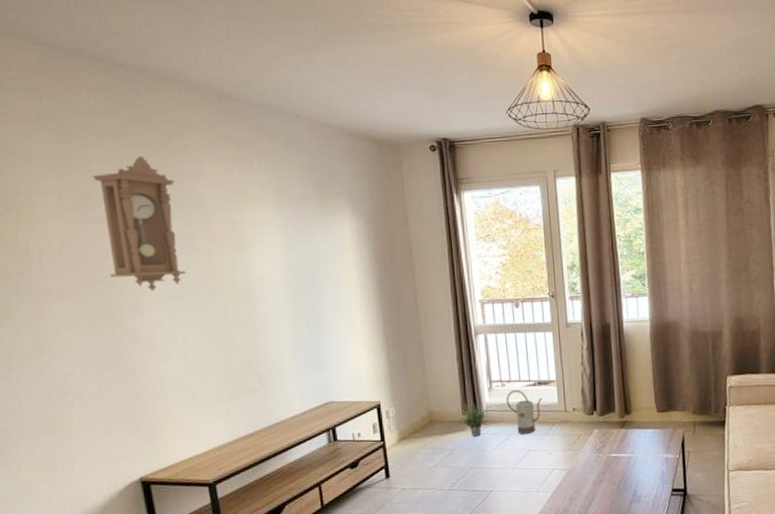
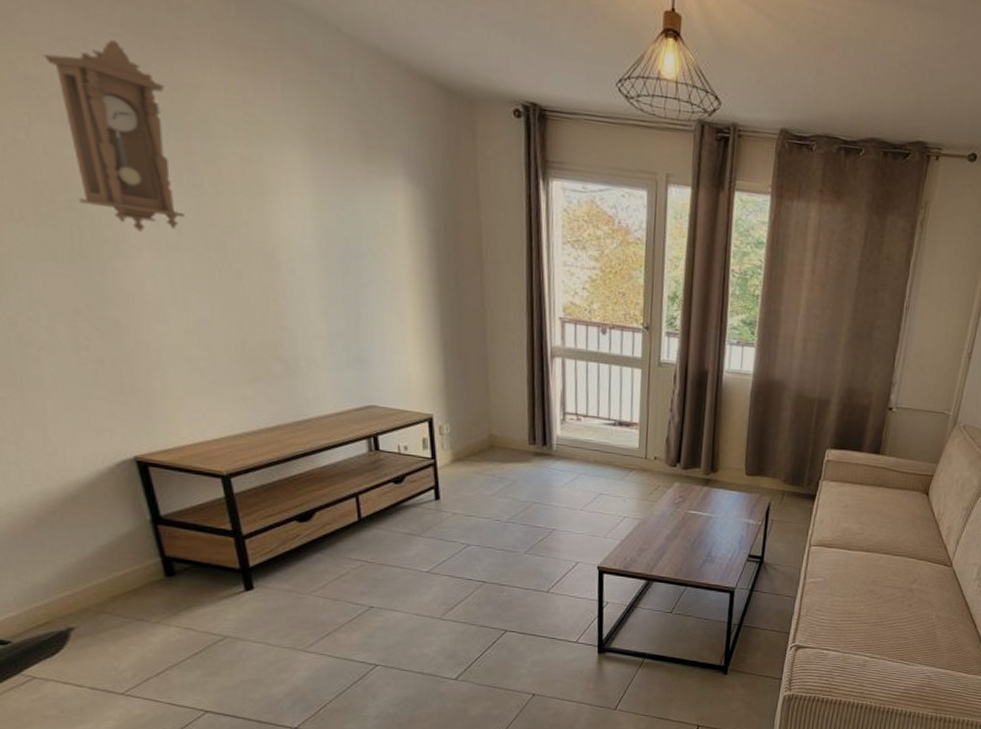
potted plant: present [455,401,492,437] -> none [519,431,563,470]
watering can: present [506,389,543,435] -> none [580,426,622,477]

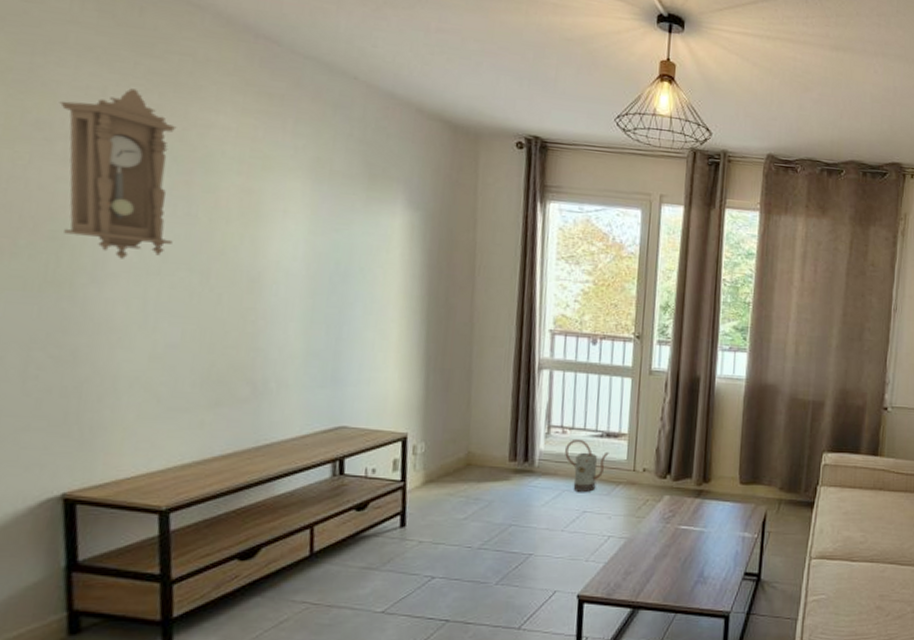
watering can: none [580,426,622,477] -> present [565,439,609,493]

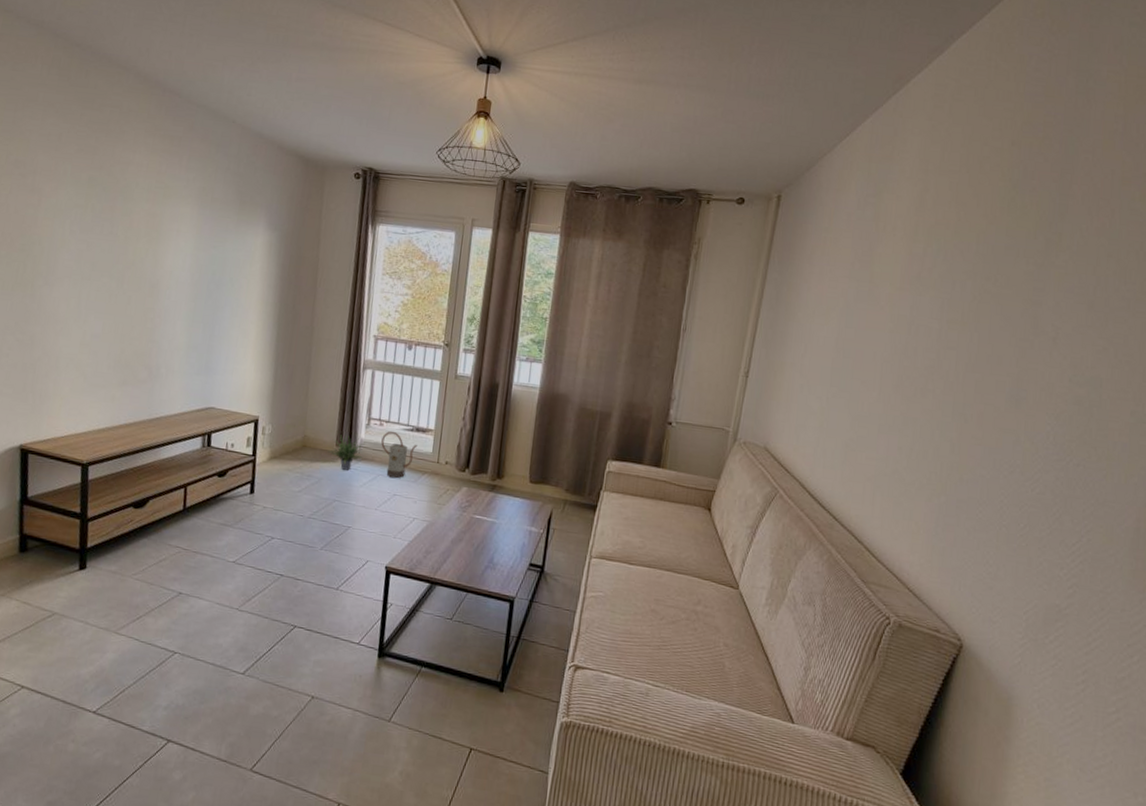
pendulum clock: present [59,88,177,259] -> none [29,134,107,267]
potted plant: none [498,446,546,489] -> present [327,434,366,471]

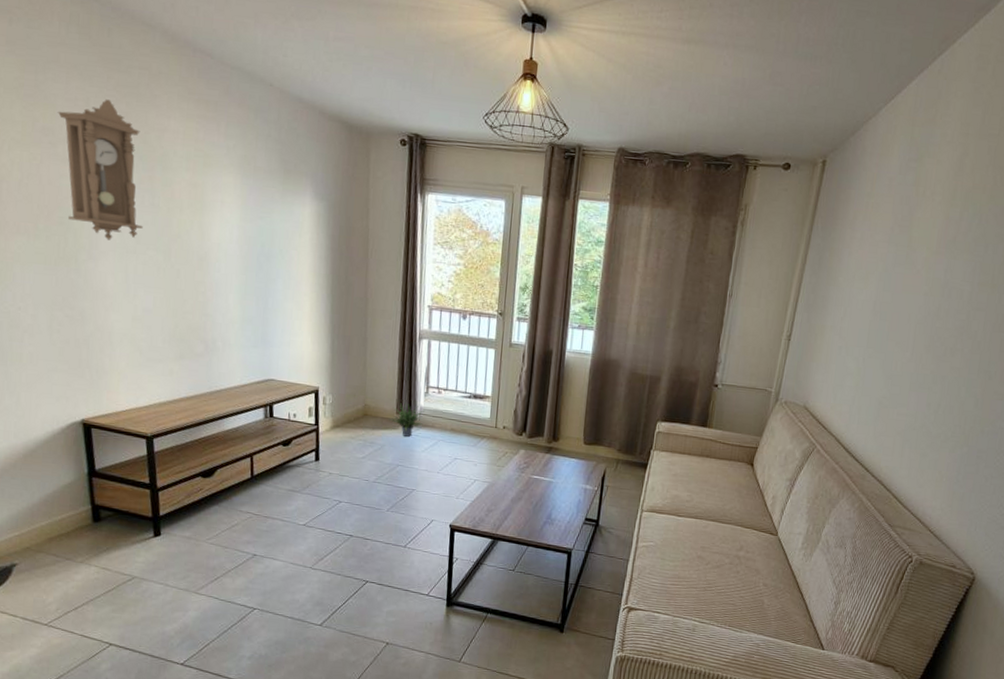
pendulum clock: none [29,134,107,267] -> present [57,99,143,240]
watering can: present [381,431,418,479] -> none [440,398,476,444]

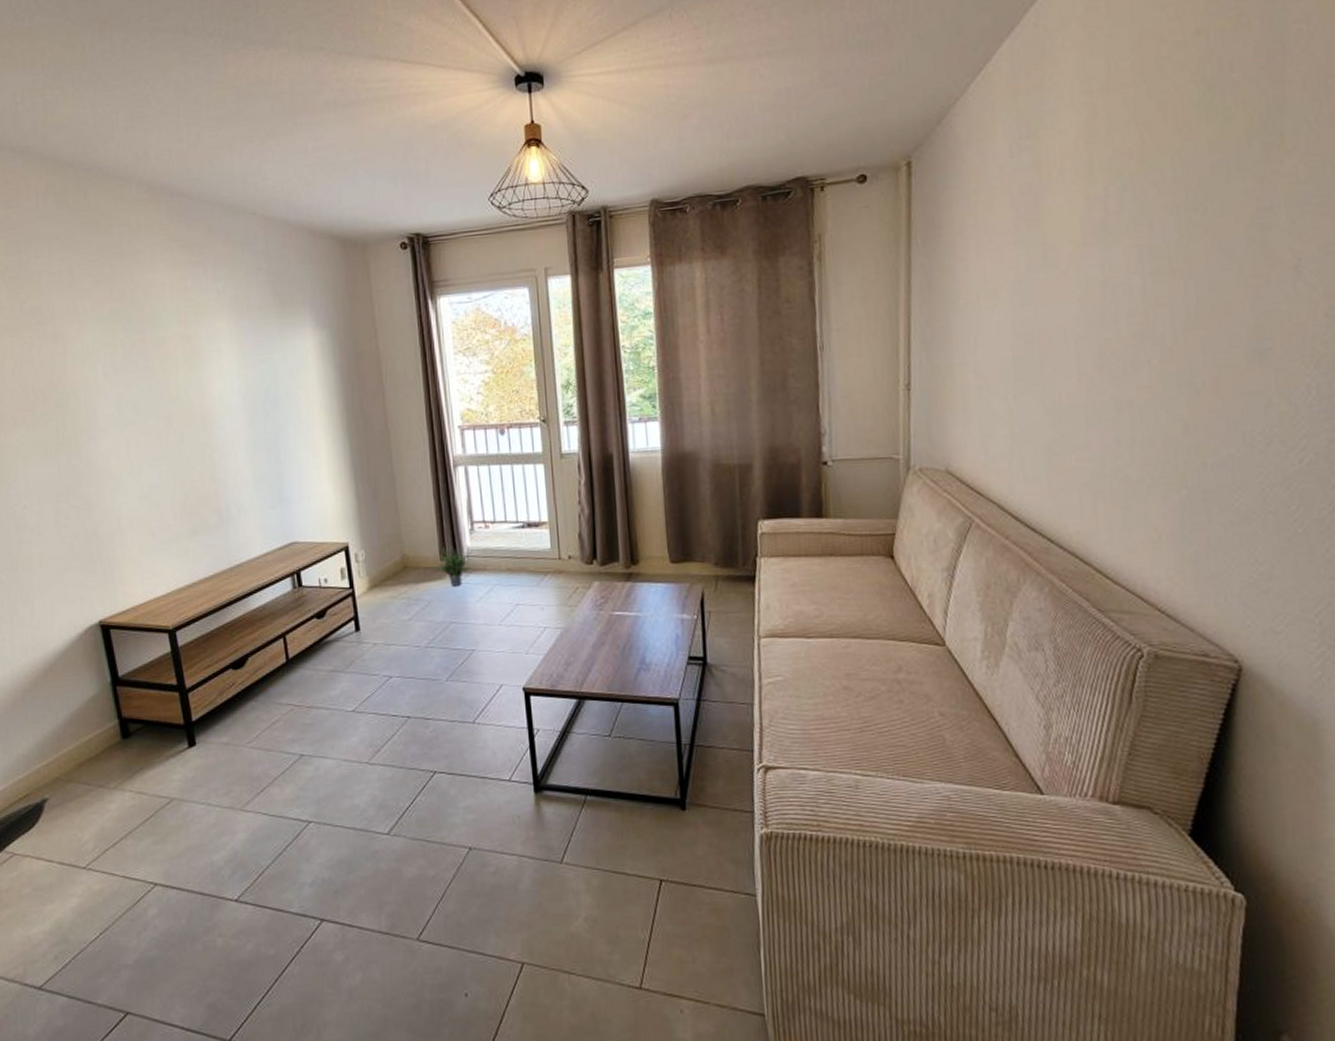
pendulum clock: present [57,99,143,240] -> none [43,265,140,416]

